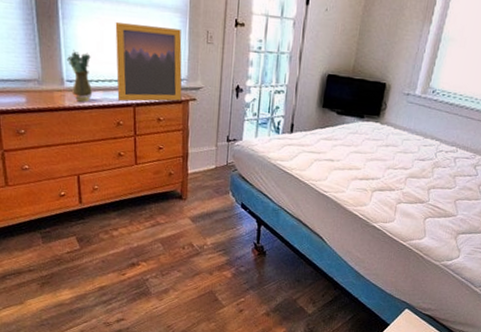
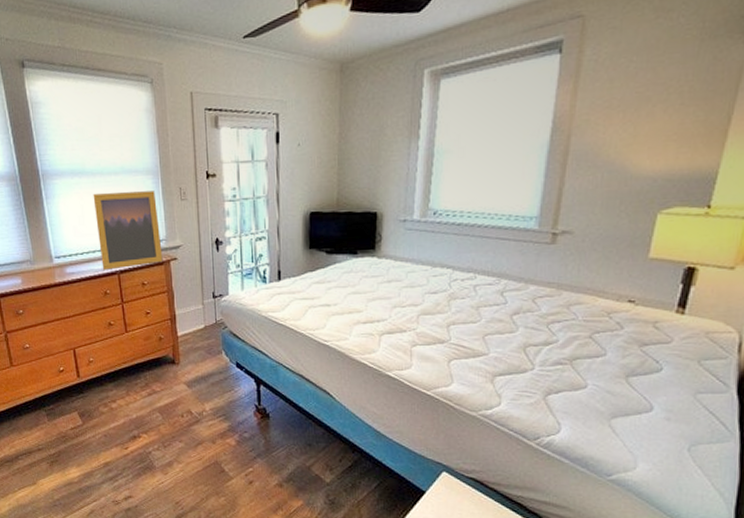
vase: present [66,50,93,103] -> none [52,227,80,276]

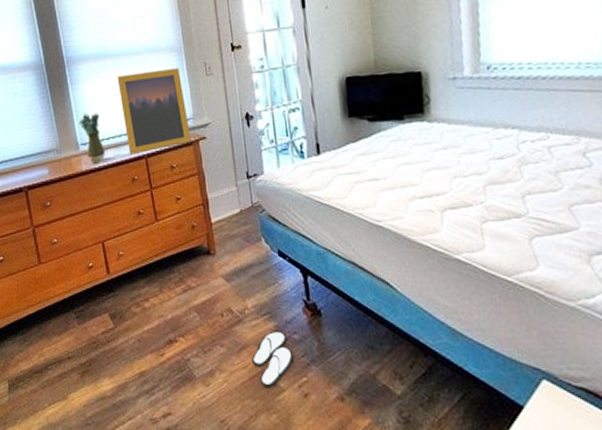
vase: none [52,227,80,276] -> present [78,112,106,164]
slippers: none [207,430,242,476] -> present [252,331,293,388]

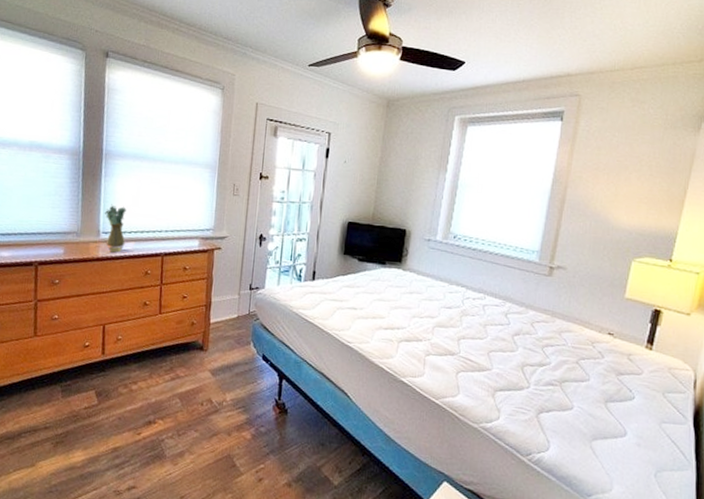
picture frame: present [117,68,192,155] -> none [147,179,210,252]
slippers: present [252,331,293,388] -> none [220,422,256,471]

